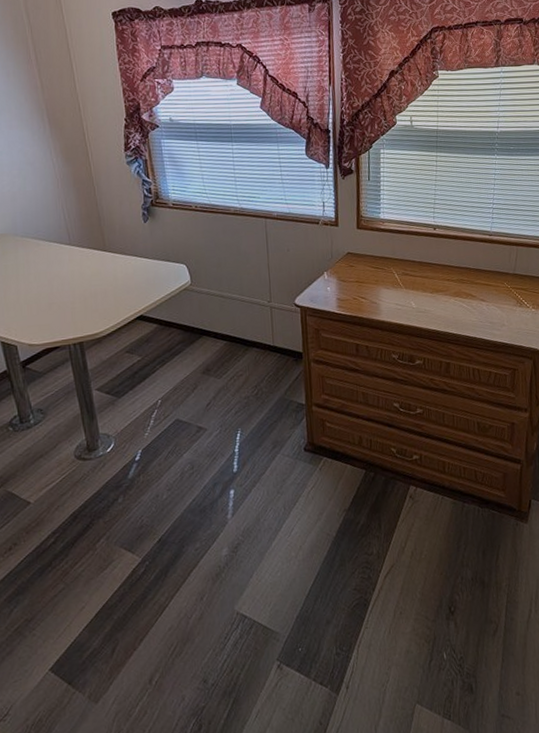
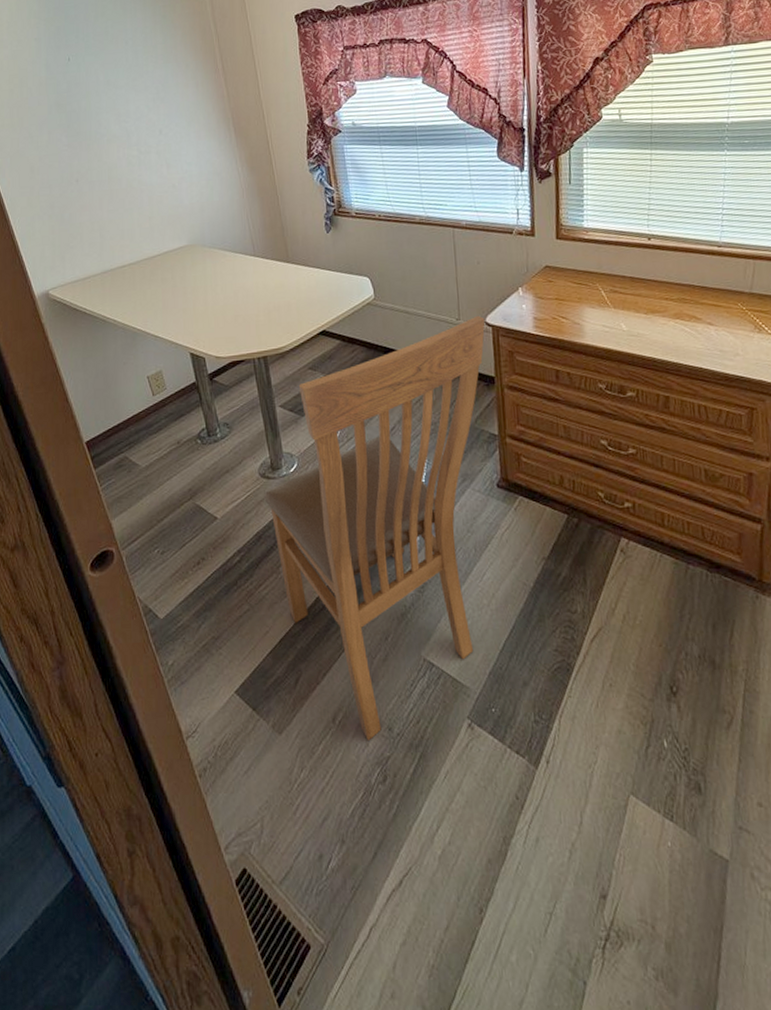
chair: none [80,297,294,696] -> present [264,315,485,742]

